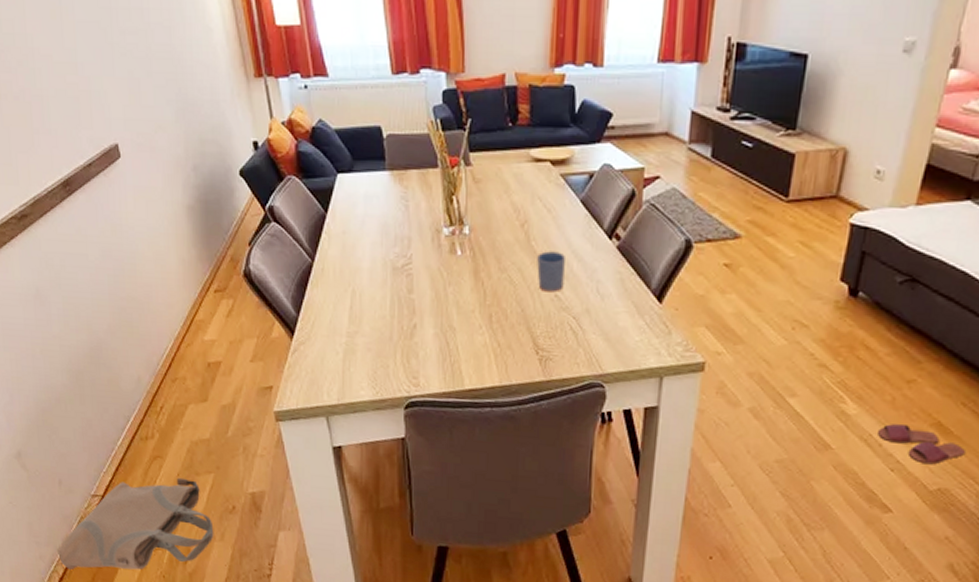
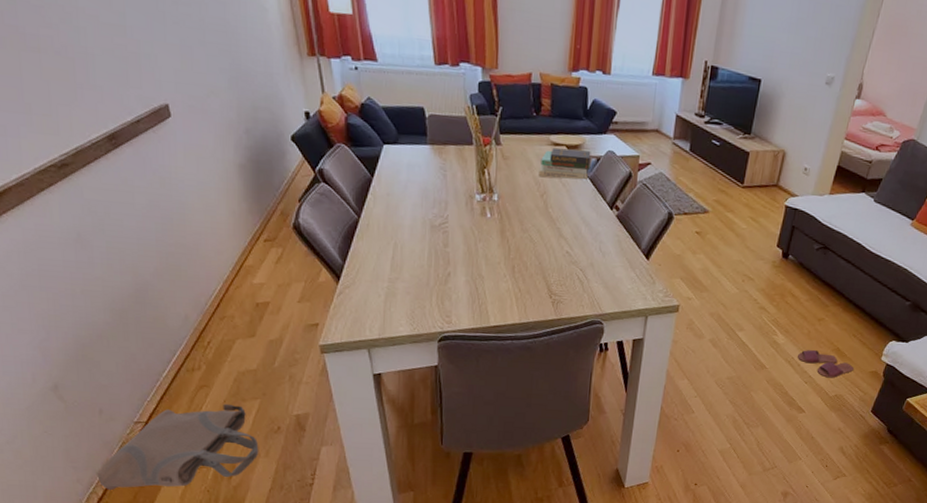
books: none [517,164,585,203] -> present [538,147,593,180]
mug: present [537,251,565,293] -> none [552,217,576,250]

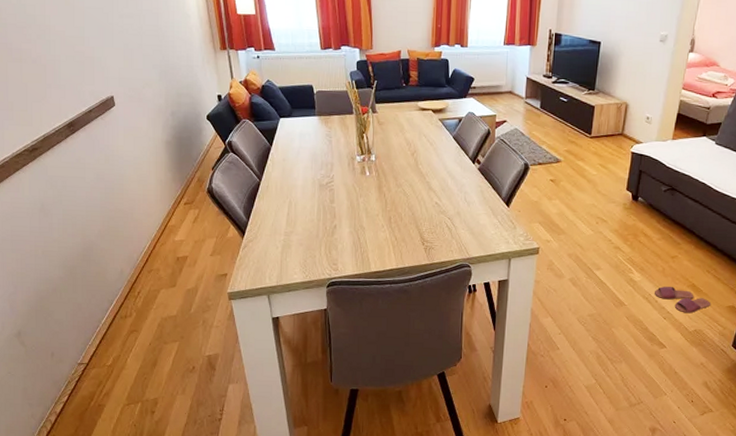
tote bag: present [97,403,259,491] -> none [47,346,177,425]
books: present [538,147,593,180] -> none [409,112,456,139]

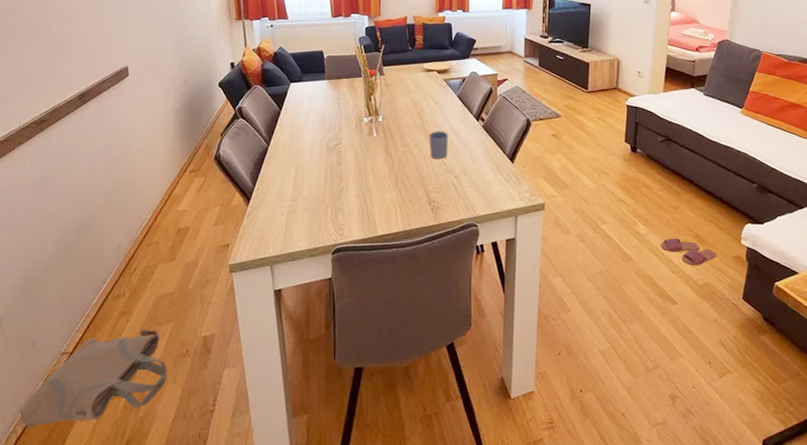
tote bag: none [47,346,177,425] -> present [19,329,168,429]
mug: none [423,172,443,201] -> present [429,131,448,160]

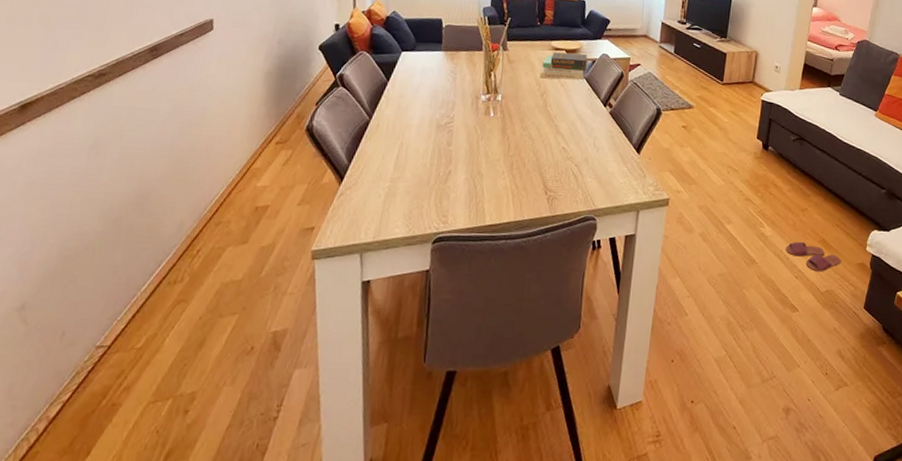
tote bag: present [19,329,168,429] -> none [35,321,226,436]
books: none [415,73,460,99] -> present [540,52,590,80]
mug: present [429,131,448,160] -> none [550,114,572,146]

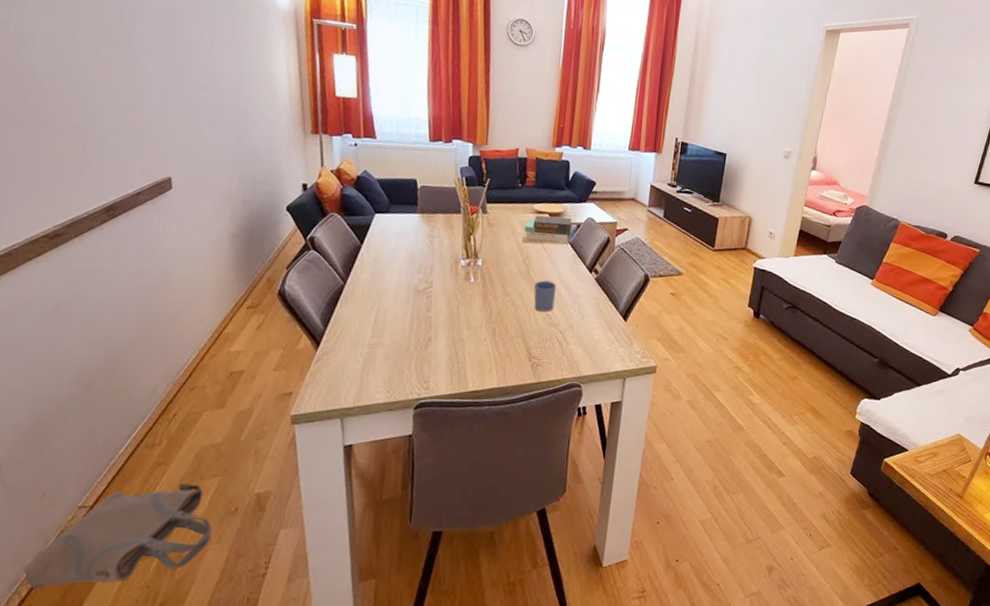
tote bag: none [35,321,226,436] -> present [24,483,212,590]
mug: none [550,114,572,146] -> present [534,280,556,313]
slippers: present [786,242,841,272] -> none [774,410,830,439]

